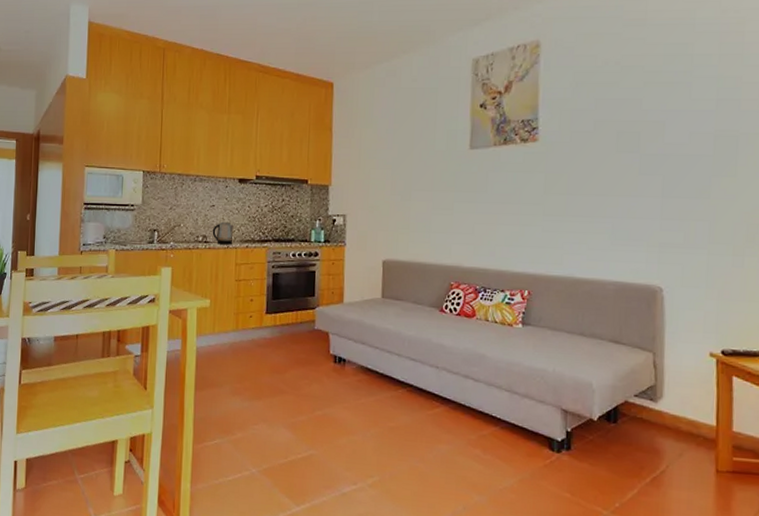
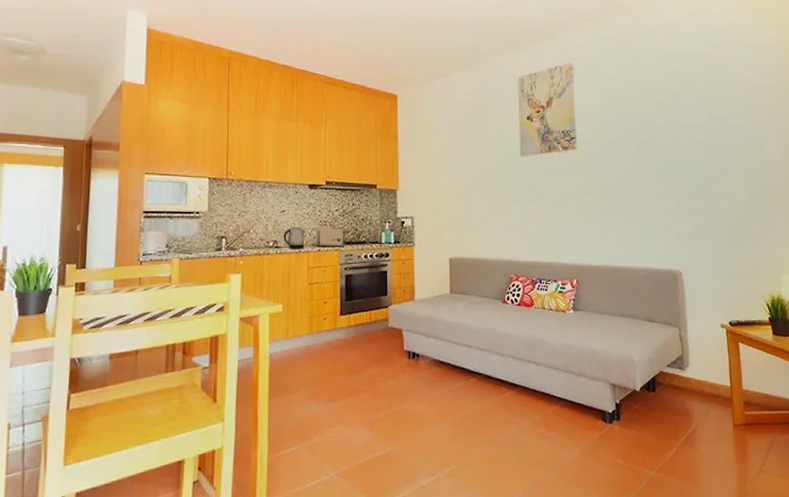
toaster: none [244,224,275,246] -> present [316,228,347,248]

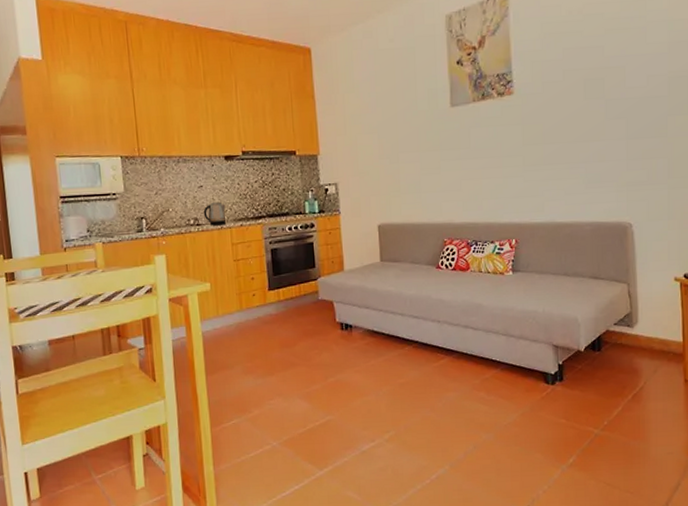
toaster: present [316,228,347,248] -> none [237,200,268,223]

